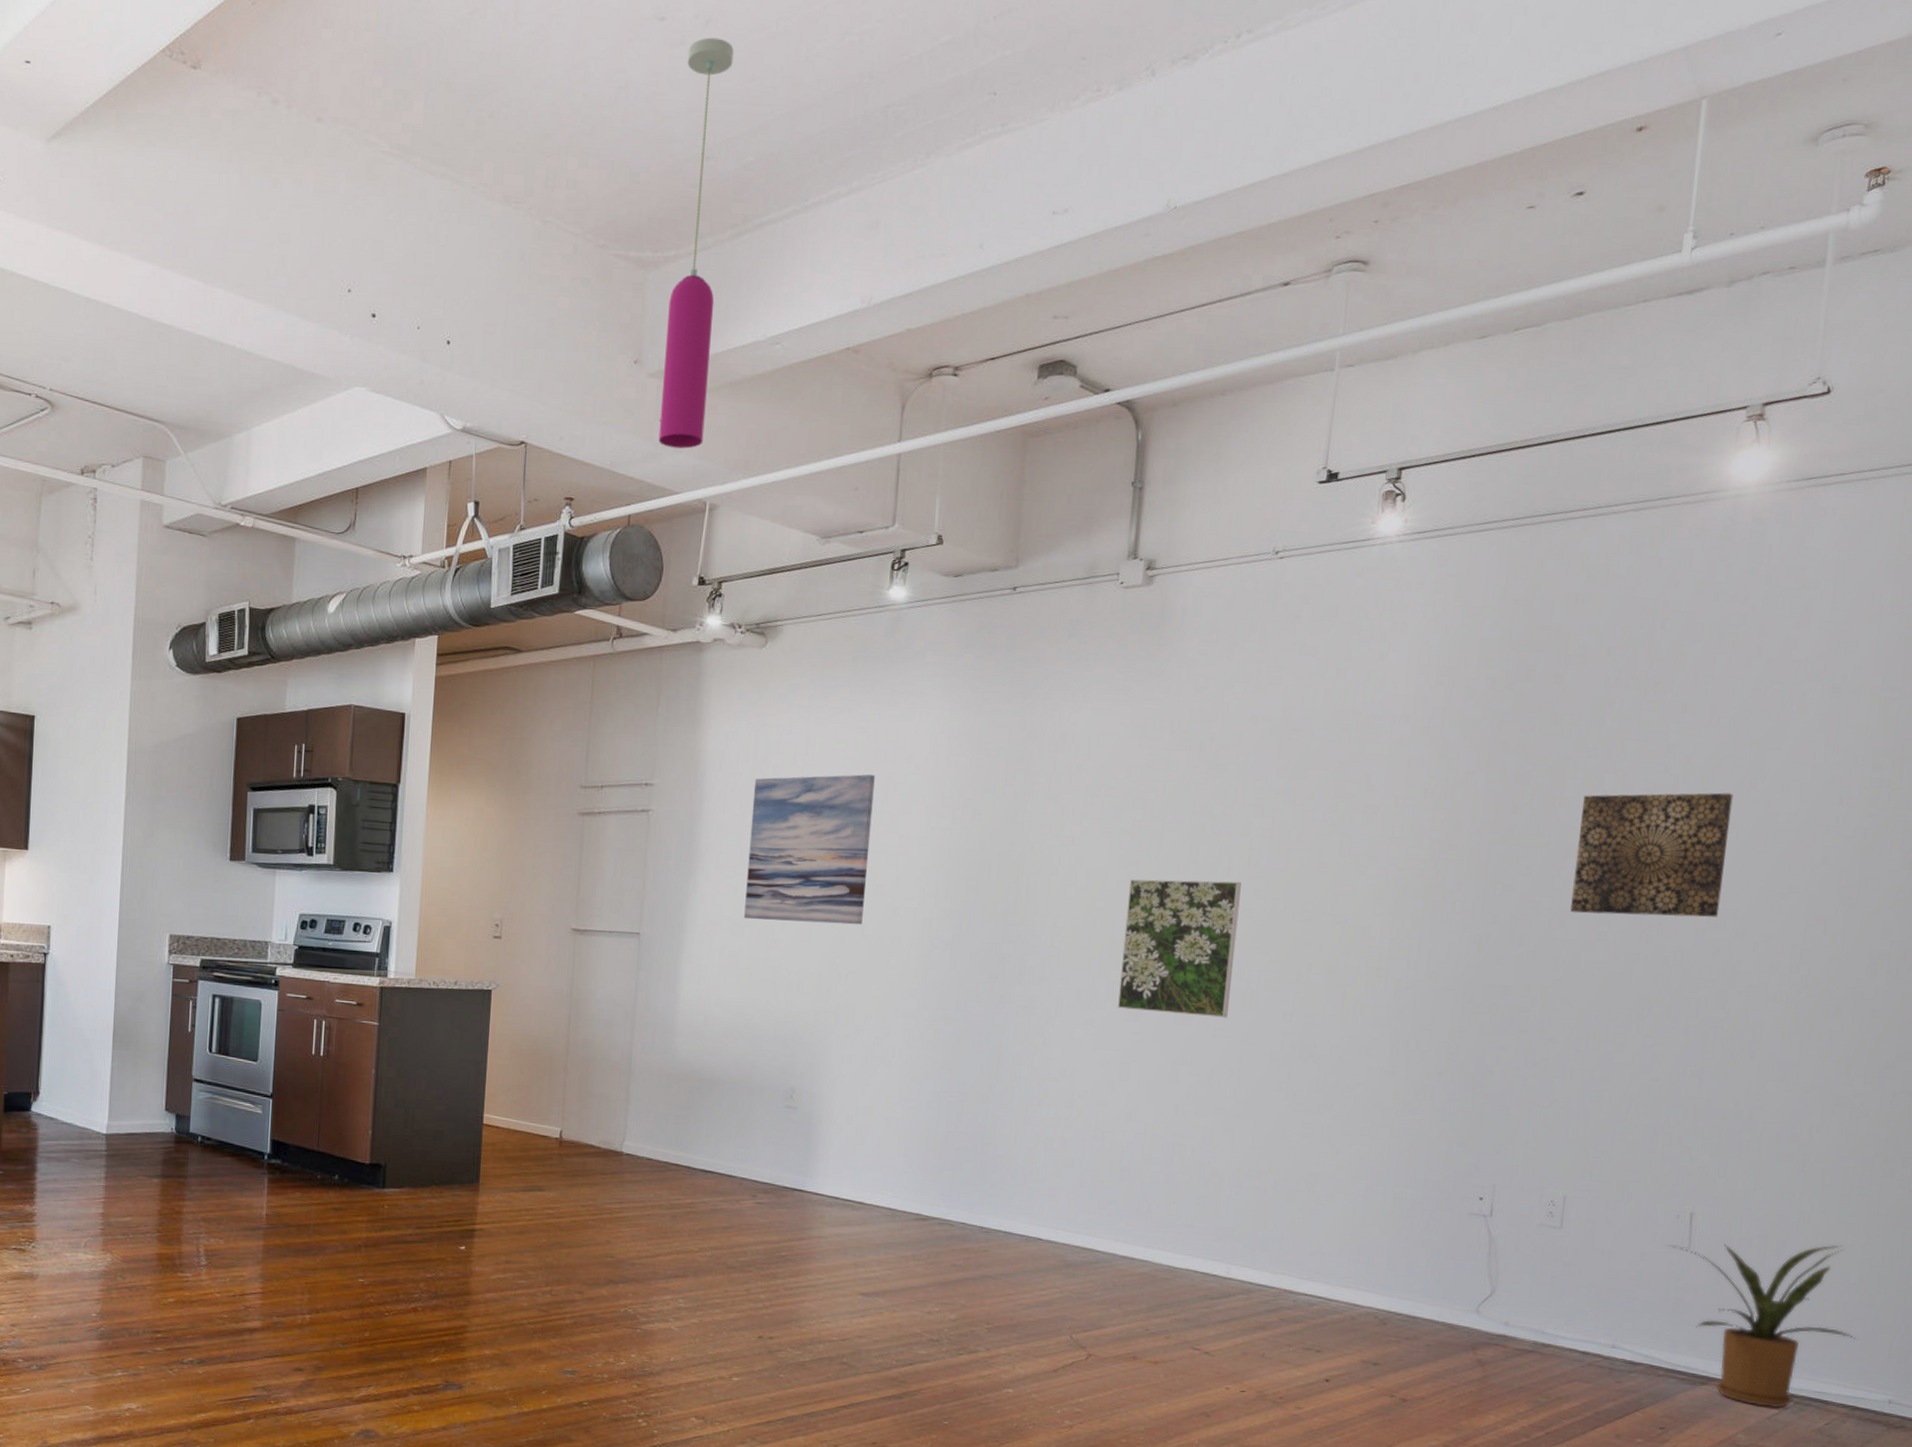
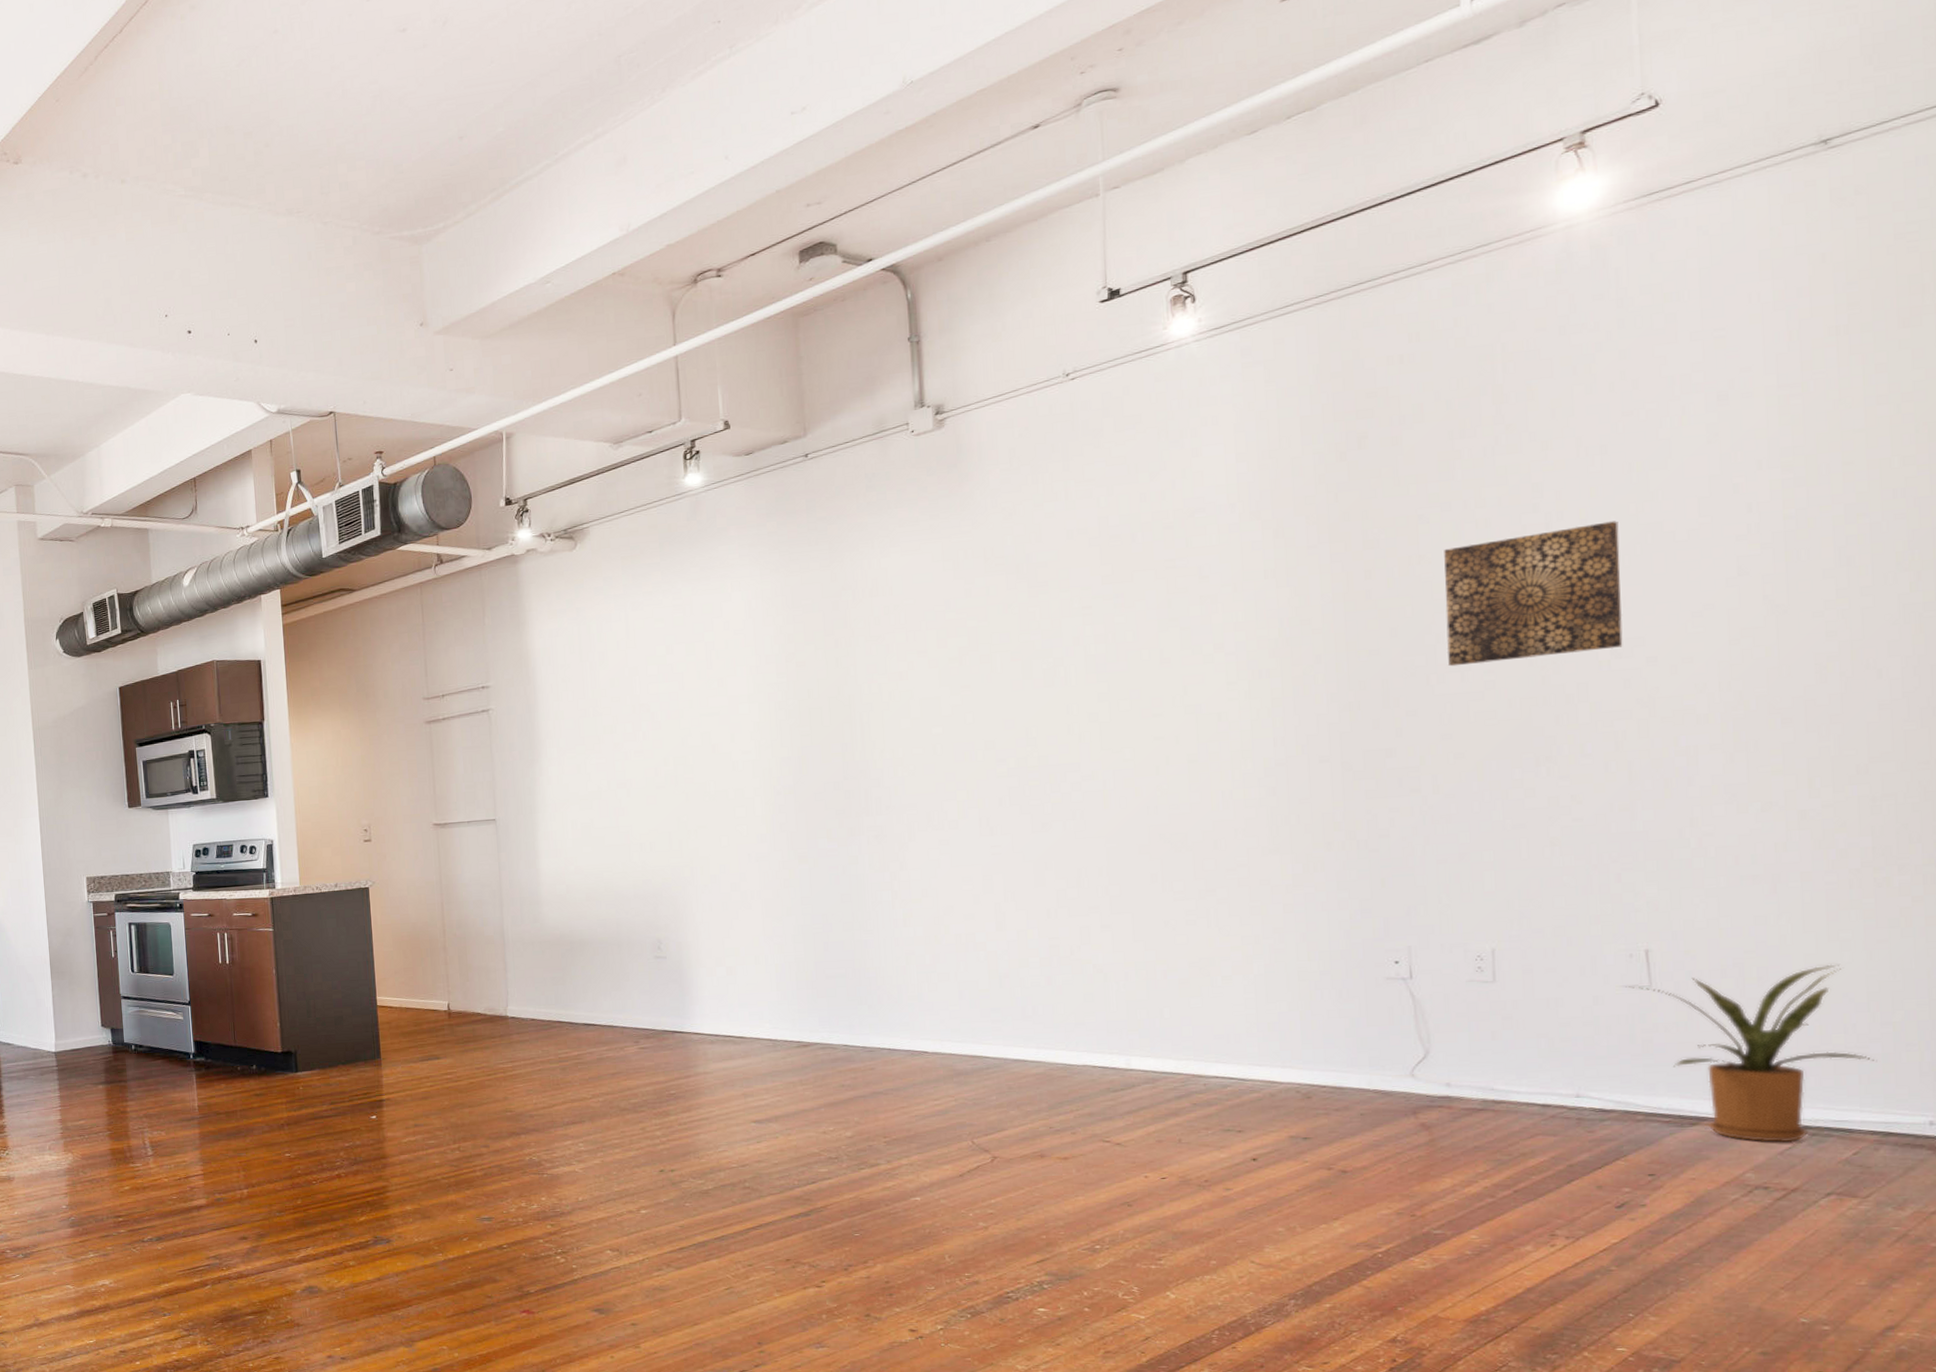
pendant light: present [658,37,734,449] -> none [430,34,492,392]
wall art: present [744,774,875,925] -> none [582,645,704,793]
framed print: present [1117,879,1241,1018] -> none [964,688,1088,826]

